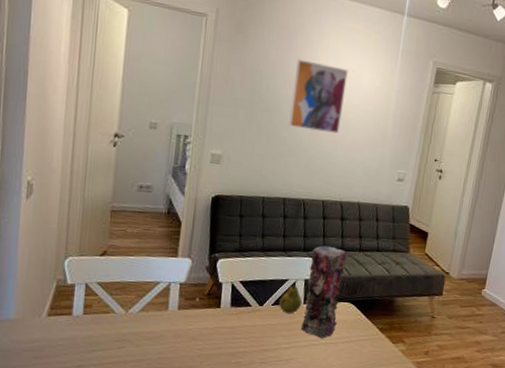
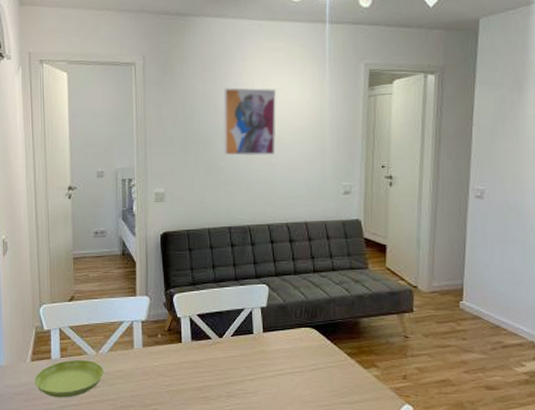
saucer: none [49,318,133,357] -> present [34,360,104,398]
fruit: present [279,284,302,314] -> none [238,313,261,344]
vase: present [300,245,347,338] -> none [263,270,301,367]

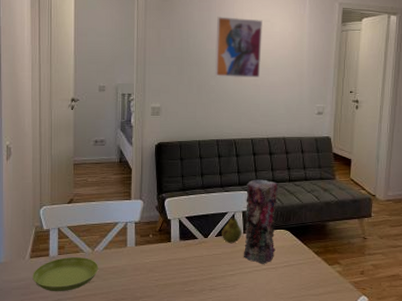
fruit: none [238,313,261,344] -> present [222,216,242,244]
vase: none [263,270,301,367] -> present [243,179,278,264]

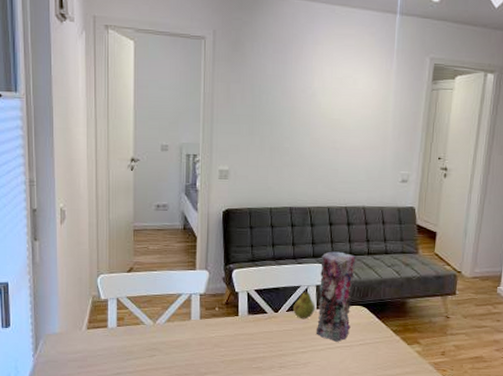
saucer: present [33,257,99,292] -> none [90,329,161,366]
wall art: present [215,17,262,78] -> none [290,70,344,140]

